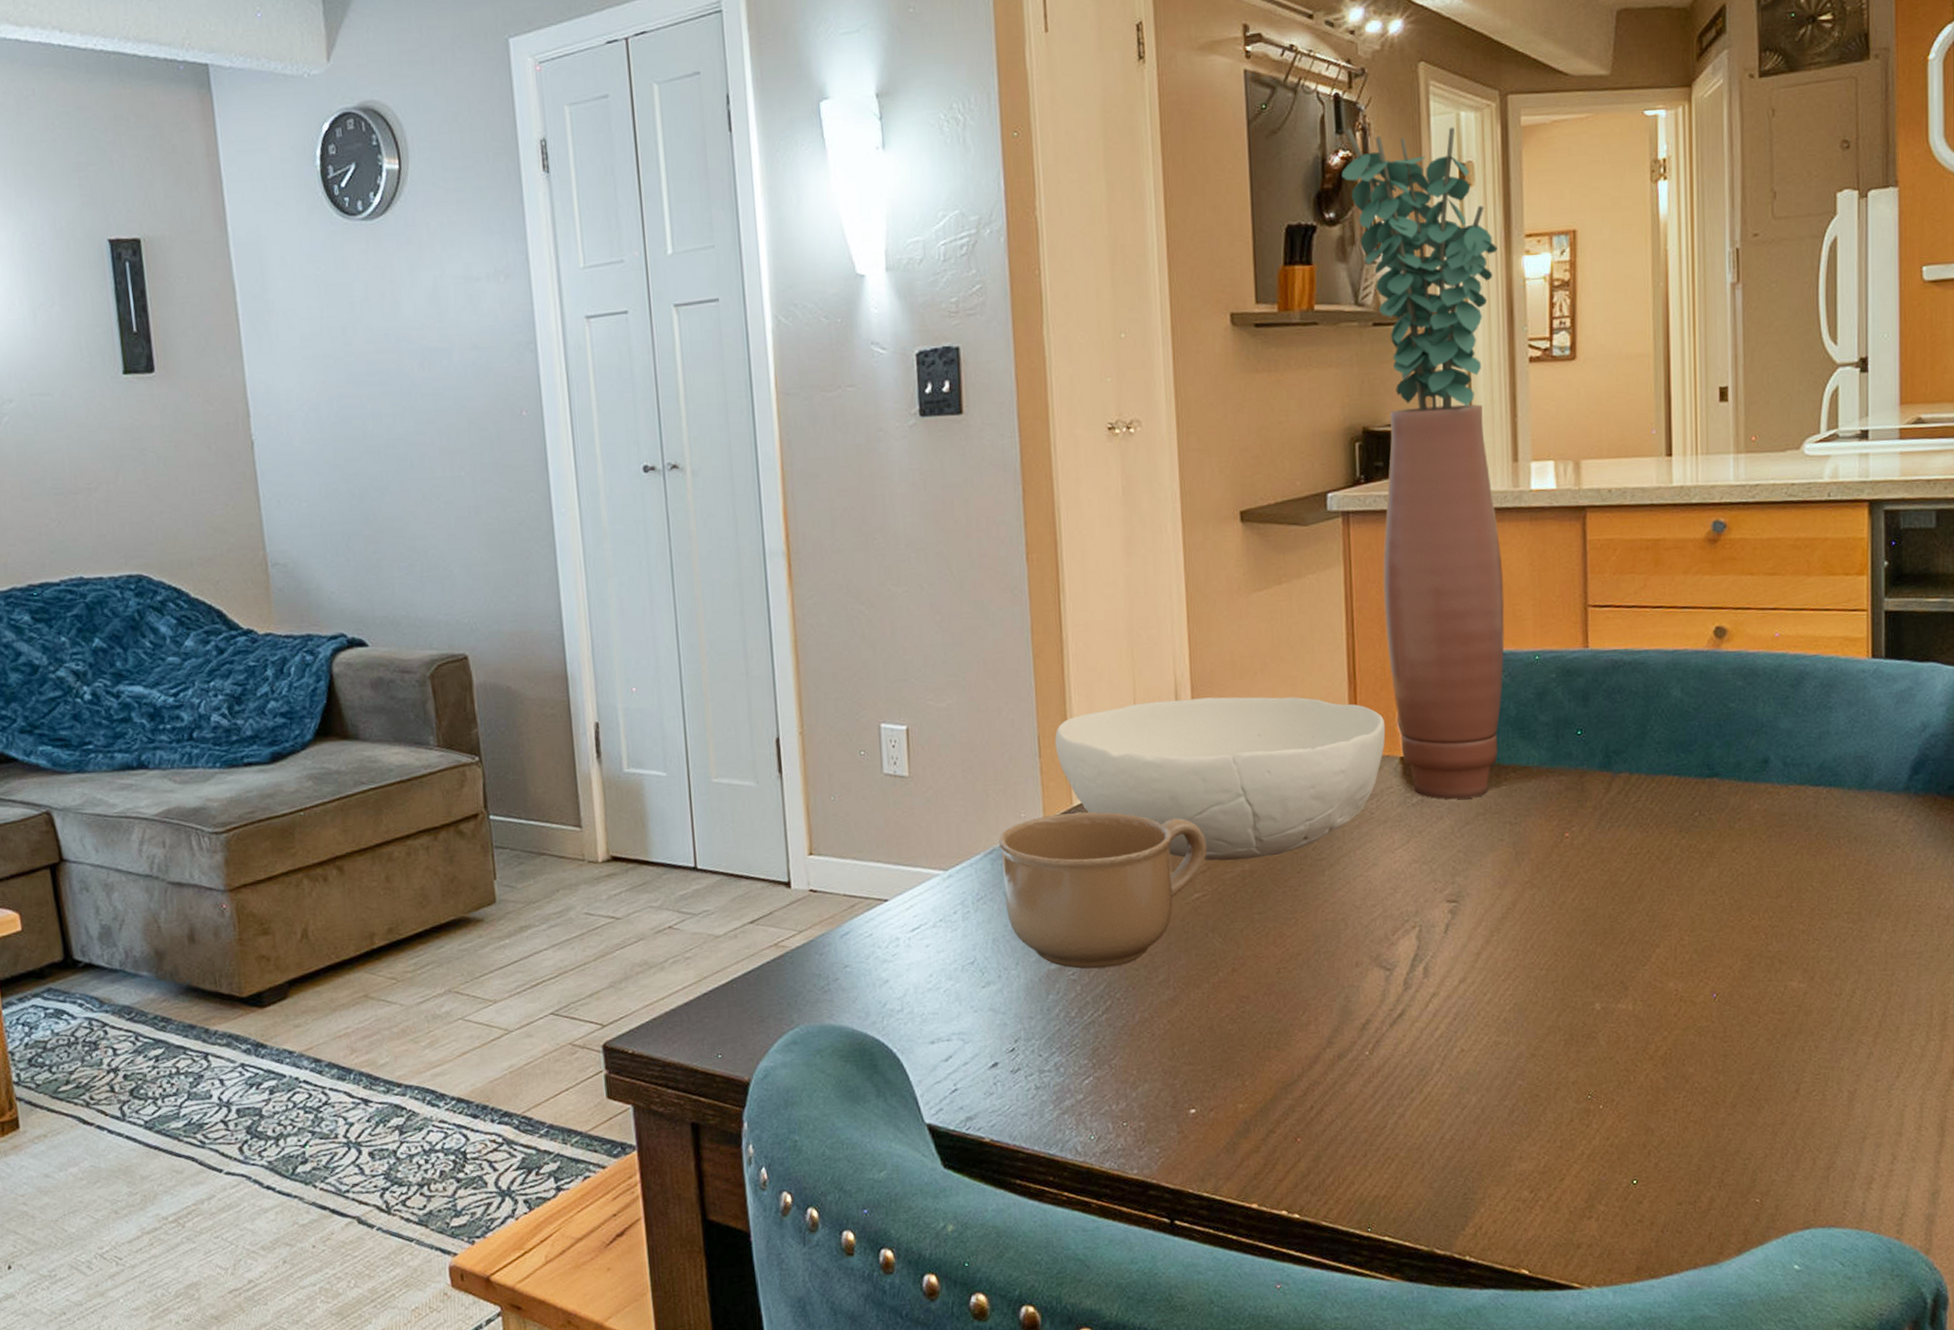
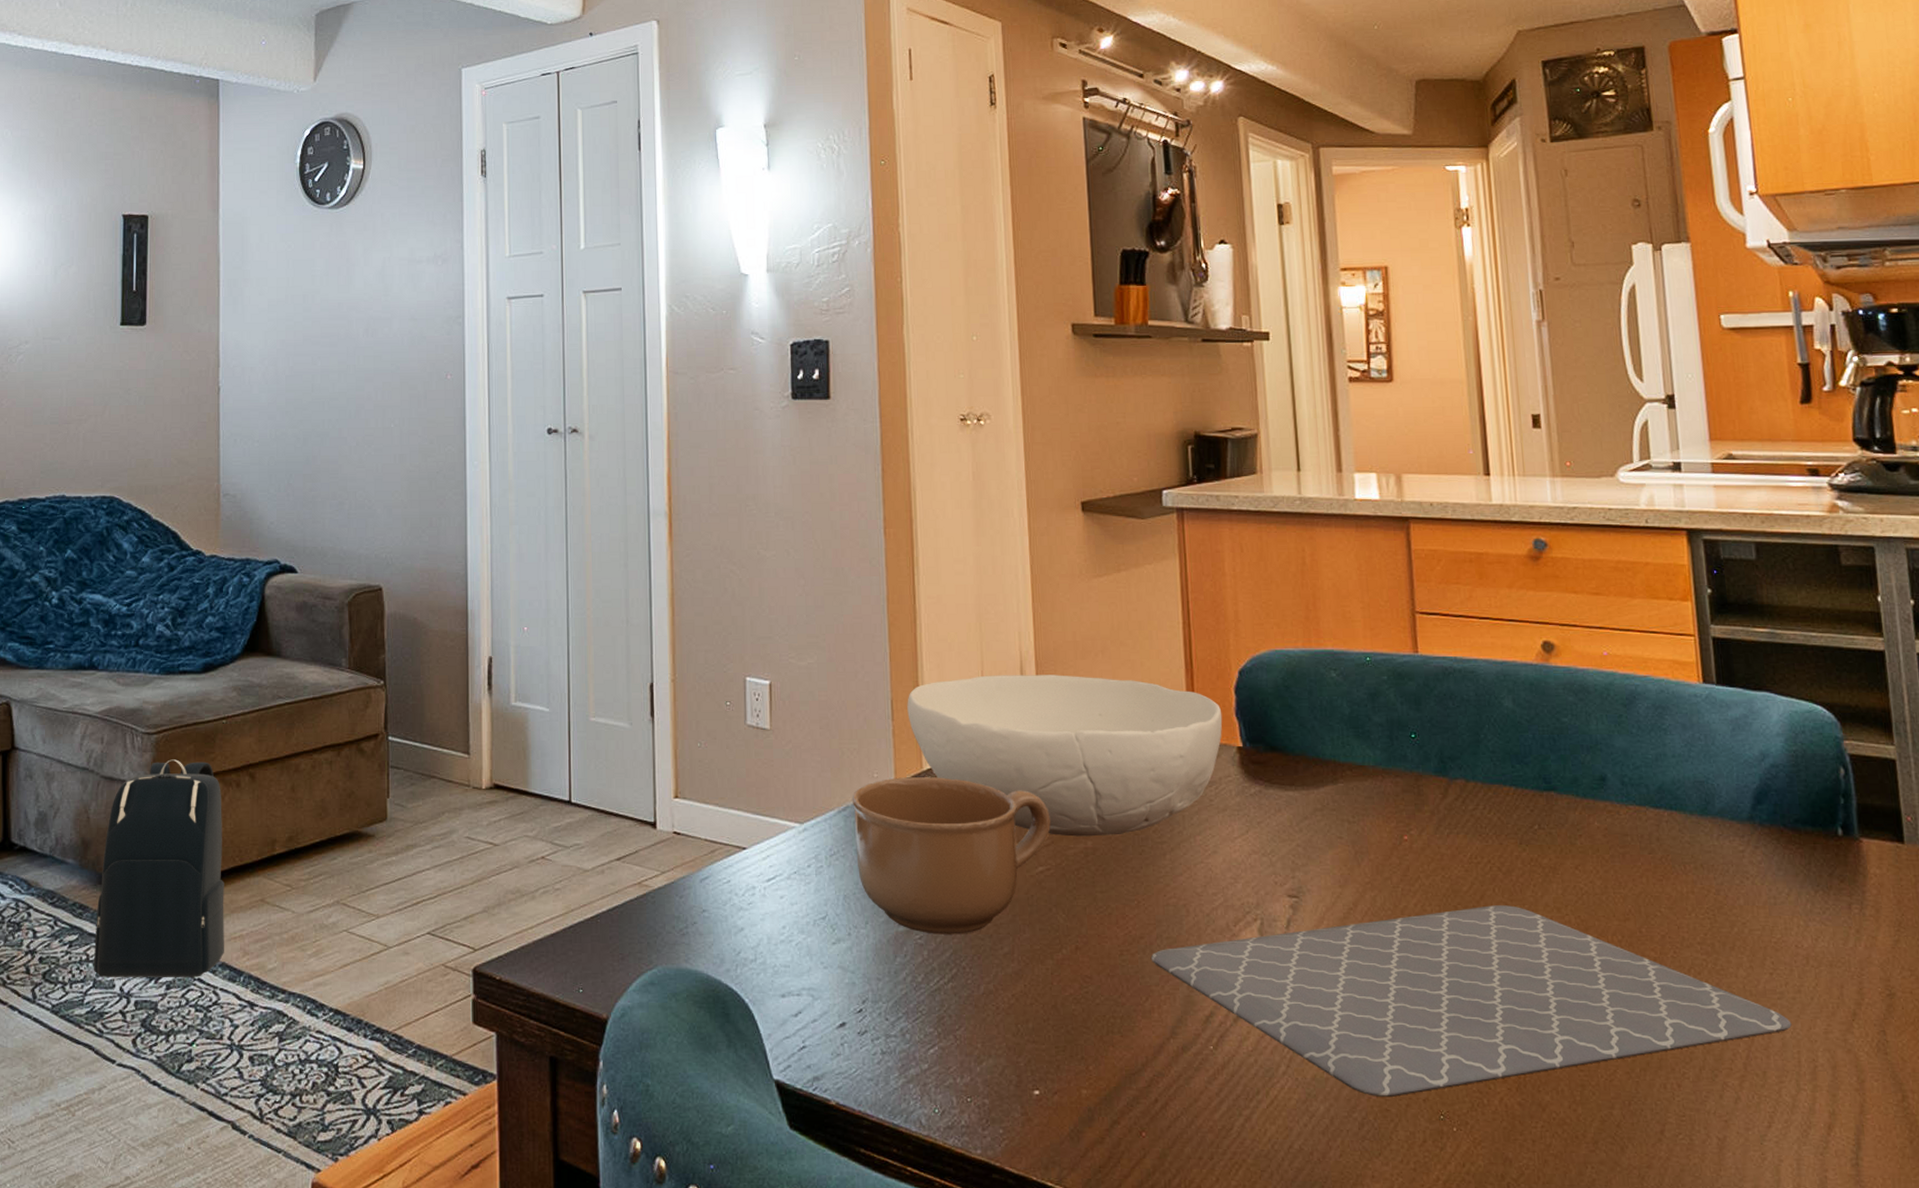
backpack: none [181,858,330,1088] -> present [93,759,224,977]
placemat: none [1308,892,1927,1084] -> present [1150,905,1792,1097]
vase: present [1341,127,1505,800] -> none [1171,170,1336,793]

